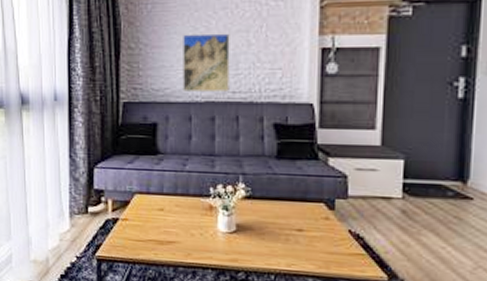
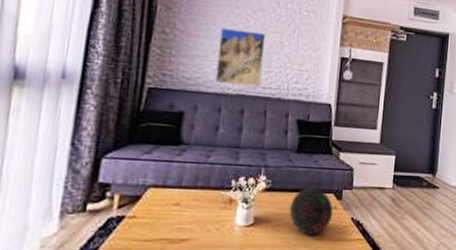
decorative orb: none [274,195,326,246] -> present [289,187,334,235]

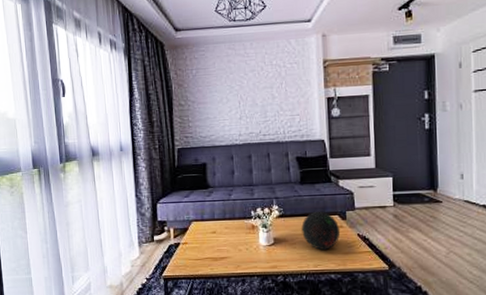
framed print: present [215,27,266,87] -> none [222,89,261,137]

